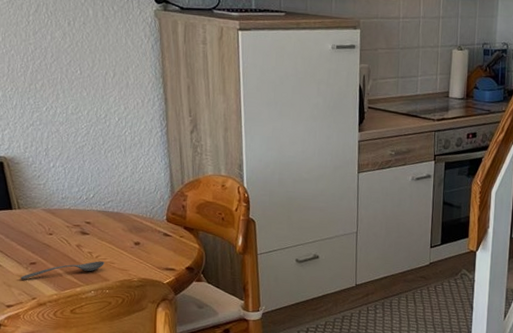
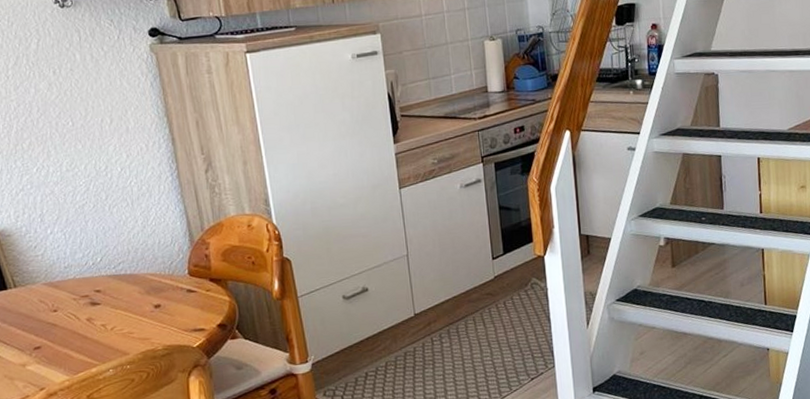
soupspoon: present [20,261,104,280] -> none [24,332,122,369]

